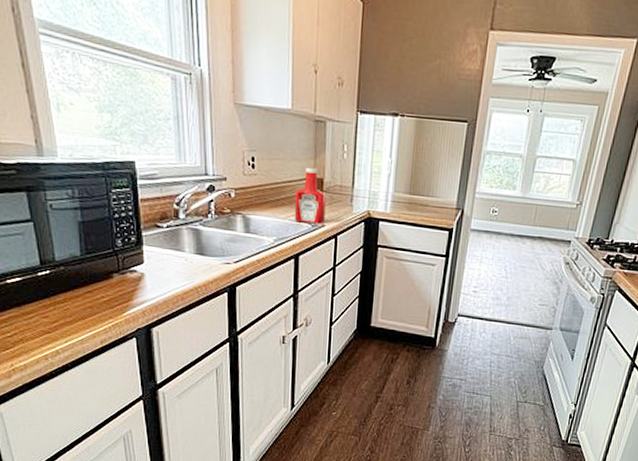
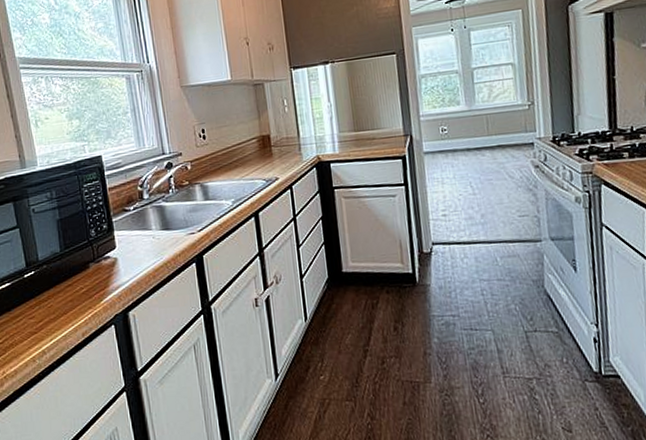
ketchup bottle: present [294,167,326,224] -> none [245,126,278,180]

